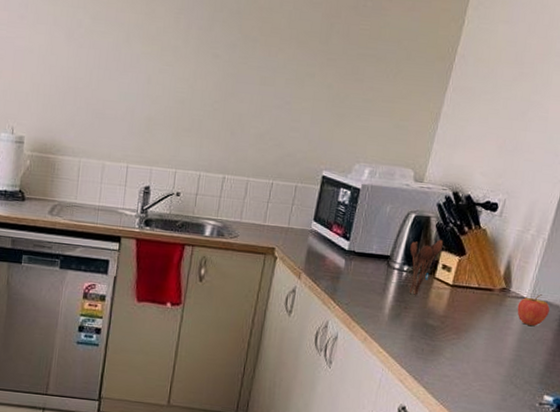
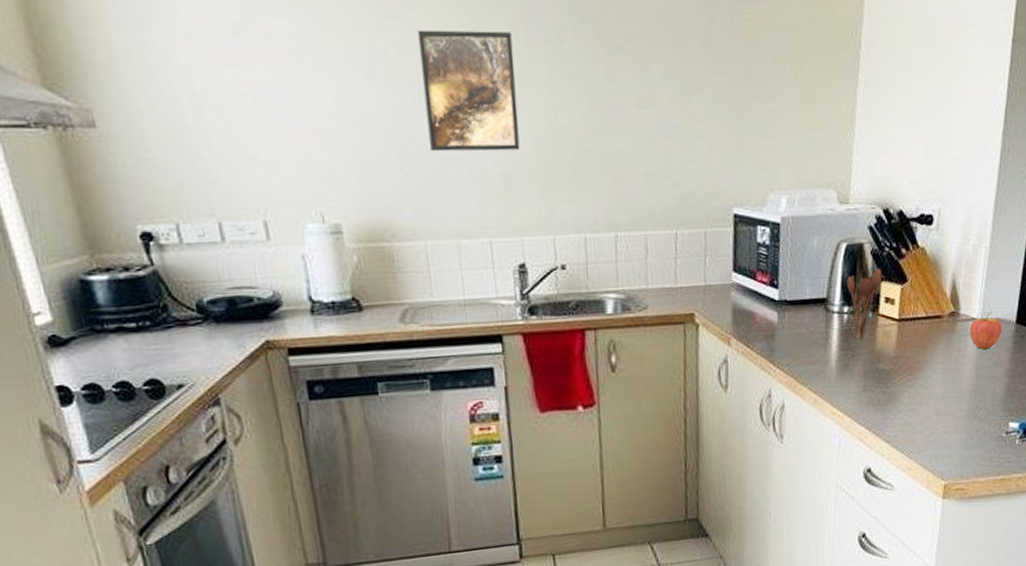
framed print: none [99,9,175,103] -> present [417,30,520,152]

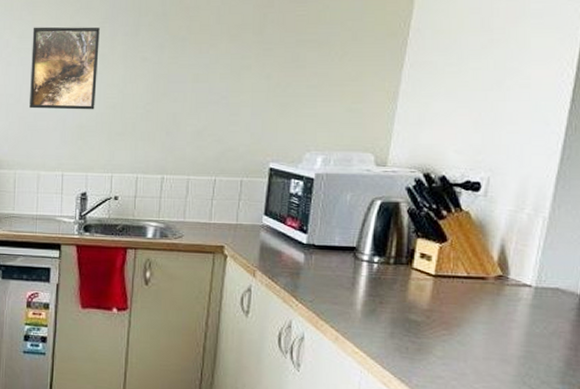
utensil holder: present [847,267,883,339] -> none [379,225,419,288]
fruit: present [969,312,1002,350] -> none [520,281,562,318]

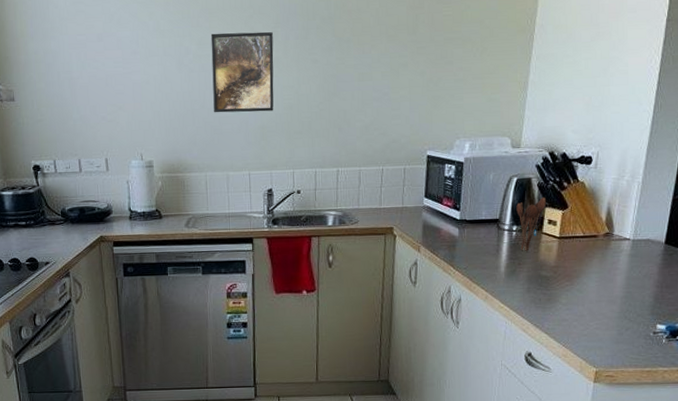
utensil holder: none [379,225,419,288] -> present [516,197,547,251]

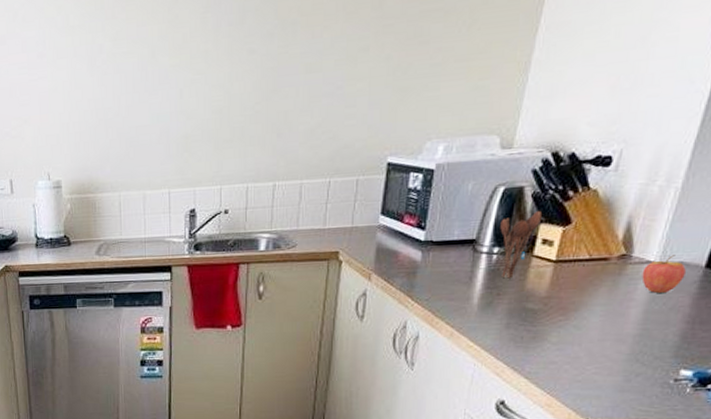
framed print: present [210,31,274,113] -> none [127,19,202,122]
fruit: none [622,234,652,264] -> present [642,255,686,294]

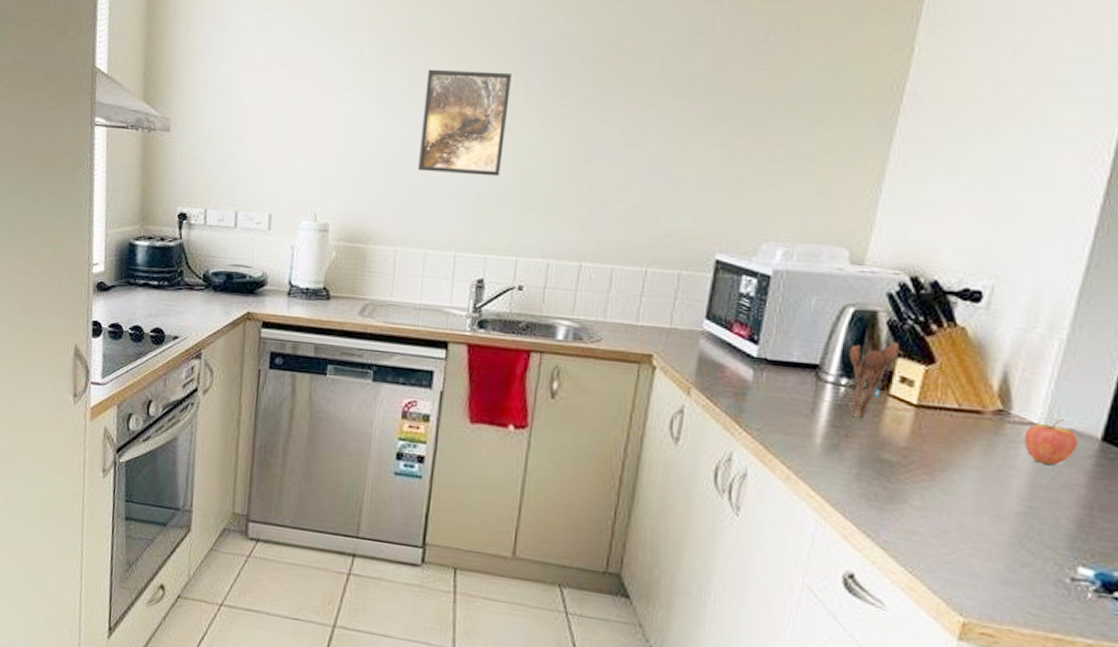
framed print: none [127,19,202,122] -> present [418,69,512,177]

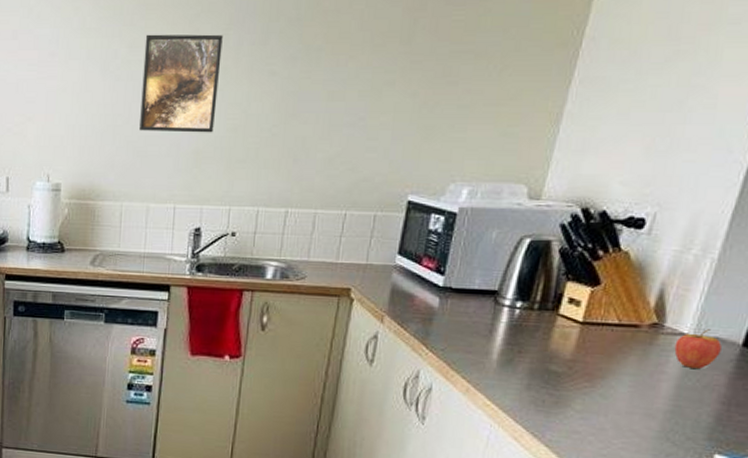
utensil holder: present [848,341,901,419] -> none [523,267,570,336]

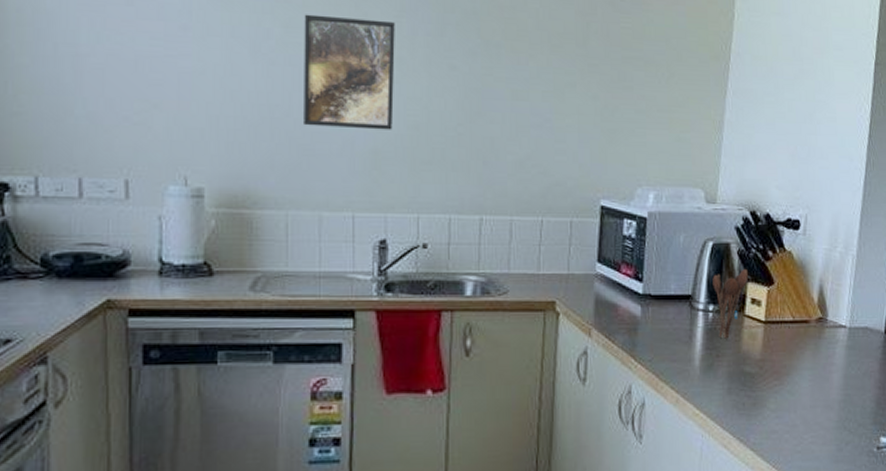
utensil holder: none [523,267,570,336] -> present [712,268,749,339]
fruit: present [674,329,722,370] -> none [837,320,871,359]

